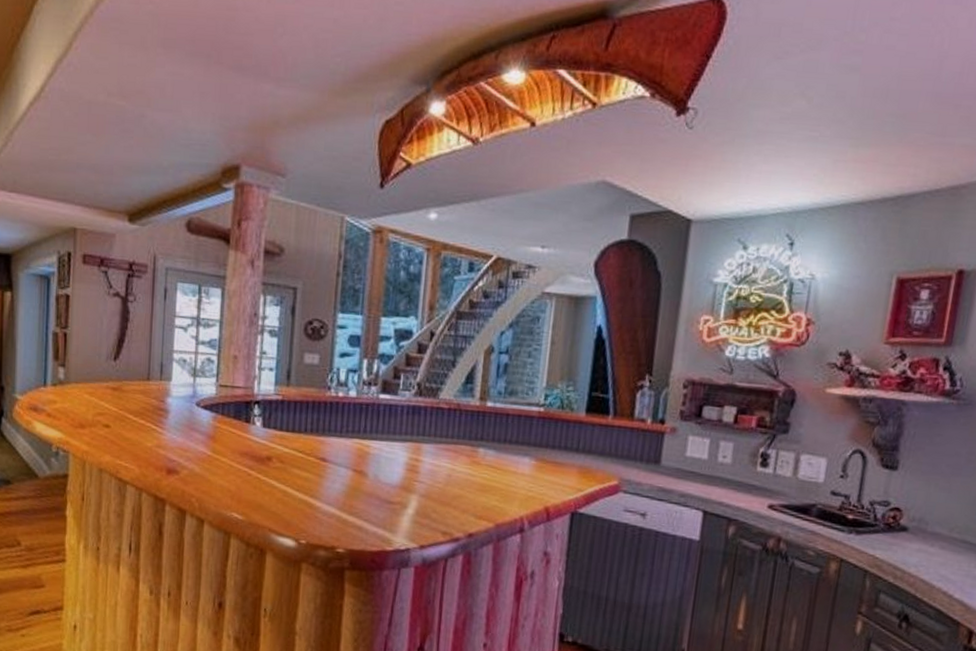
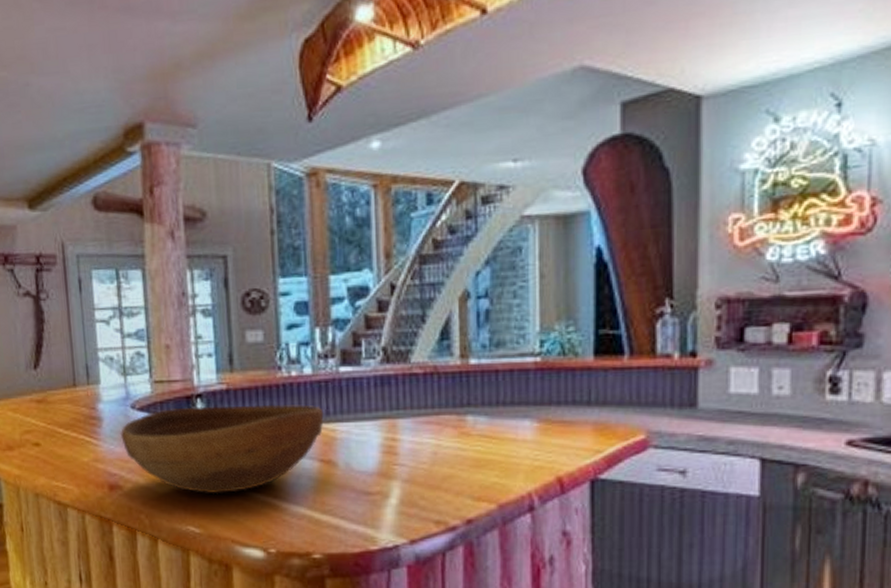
bowl: none [183,410,362,489] -> present [120,404,324,494]

